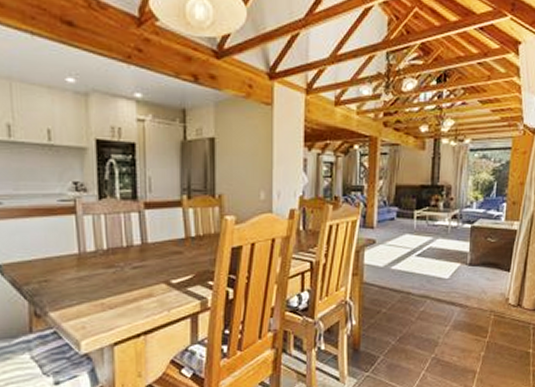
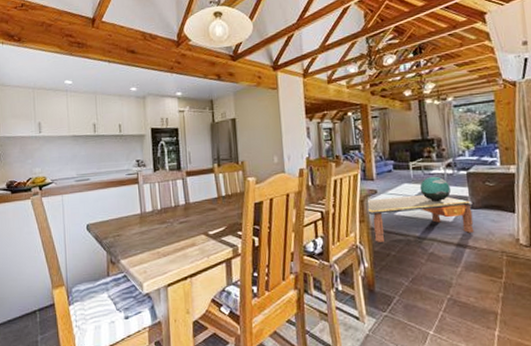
coffee table: none [361,247,473,298] -> present [365,194,475,242]
decorative globe: none [421,228,453,256] -> present [419,176,452,201]

